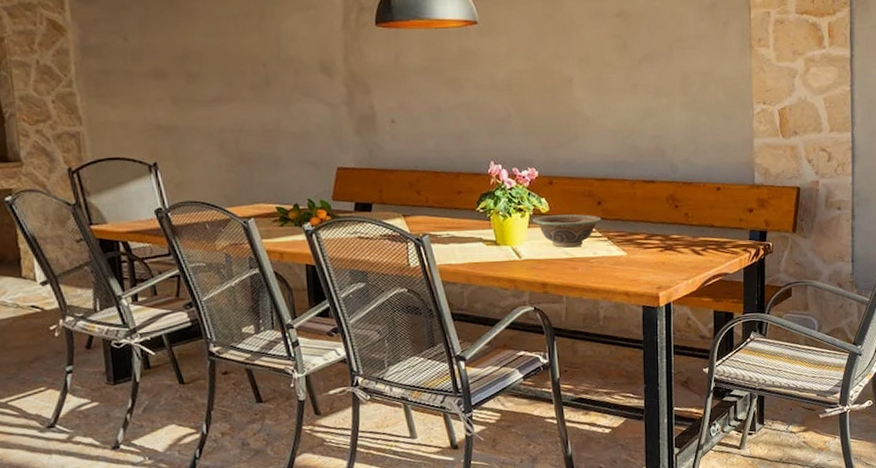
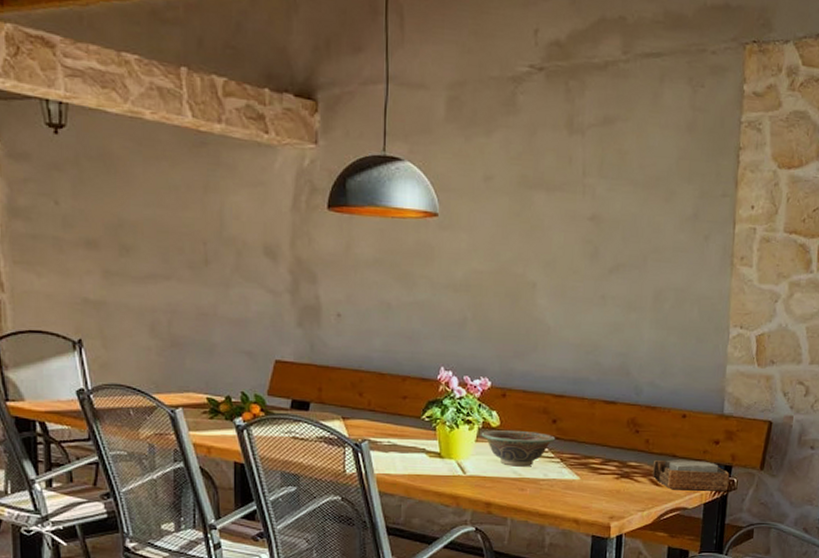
napkin holder: none [693,228,765,258] -> present [652,459,730,491]

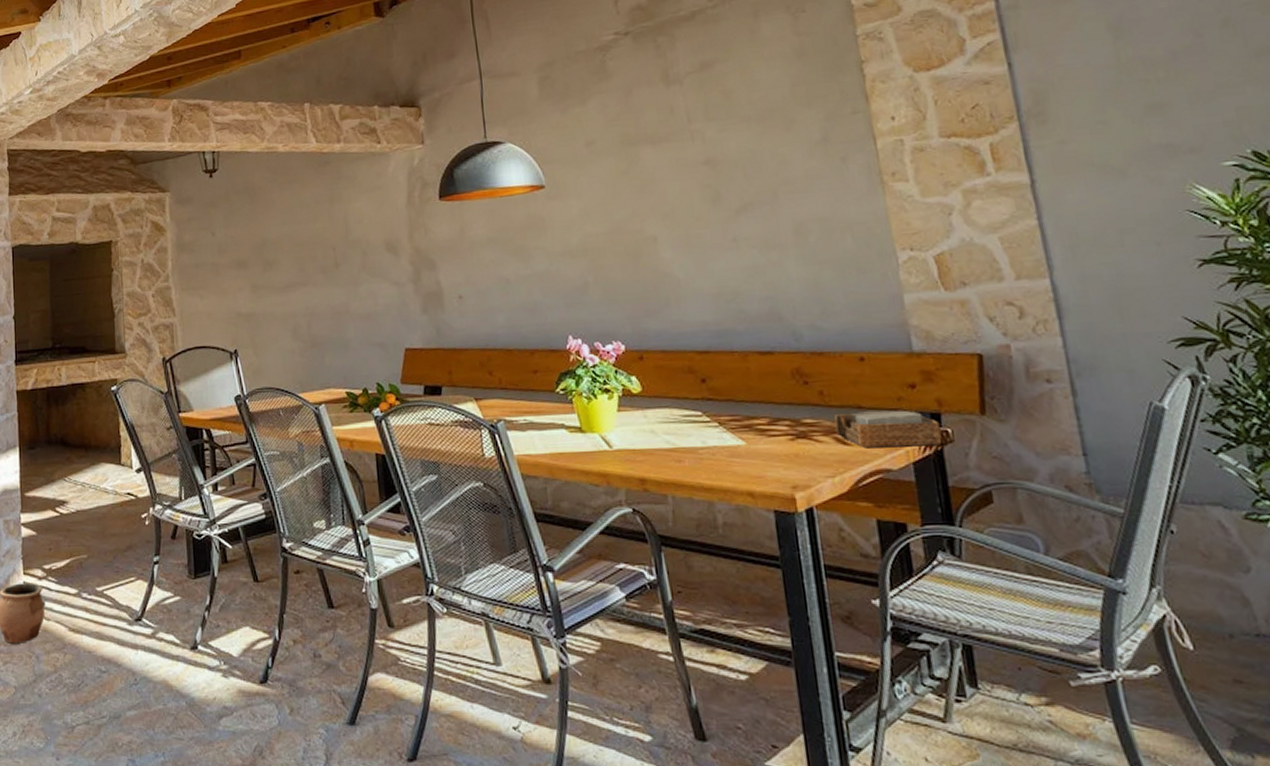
decorative bowl: present [481,430,556,467] -> none [622,394,709,436]

